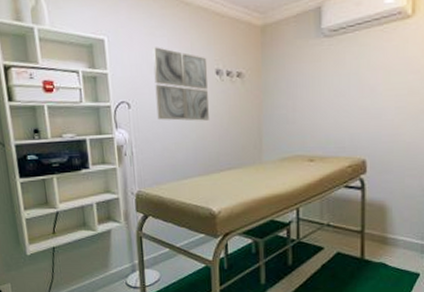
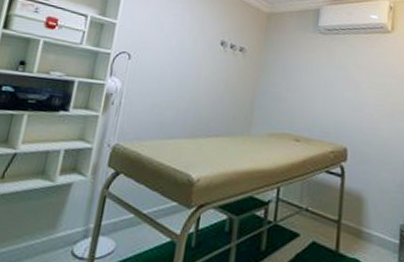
wall art: present [152,47,209,121] -> none [155,10,215,85]

